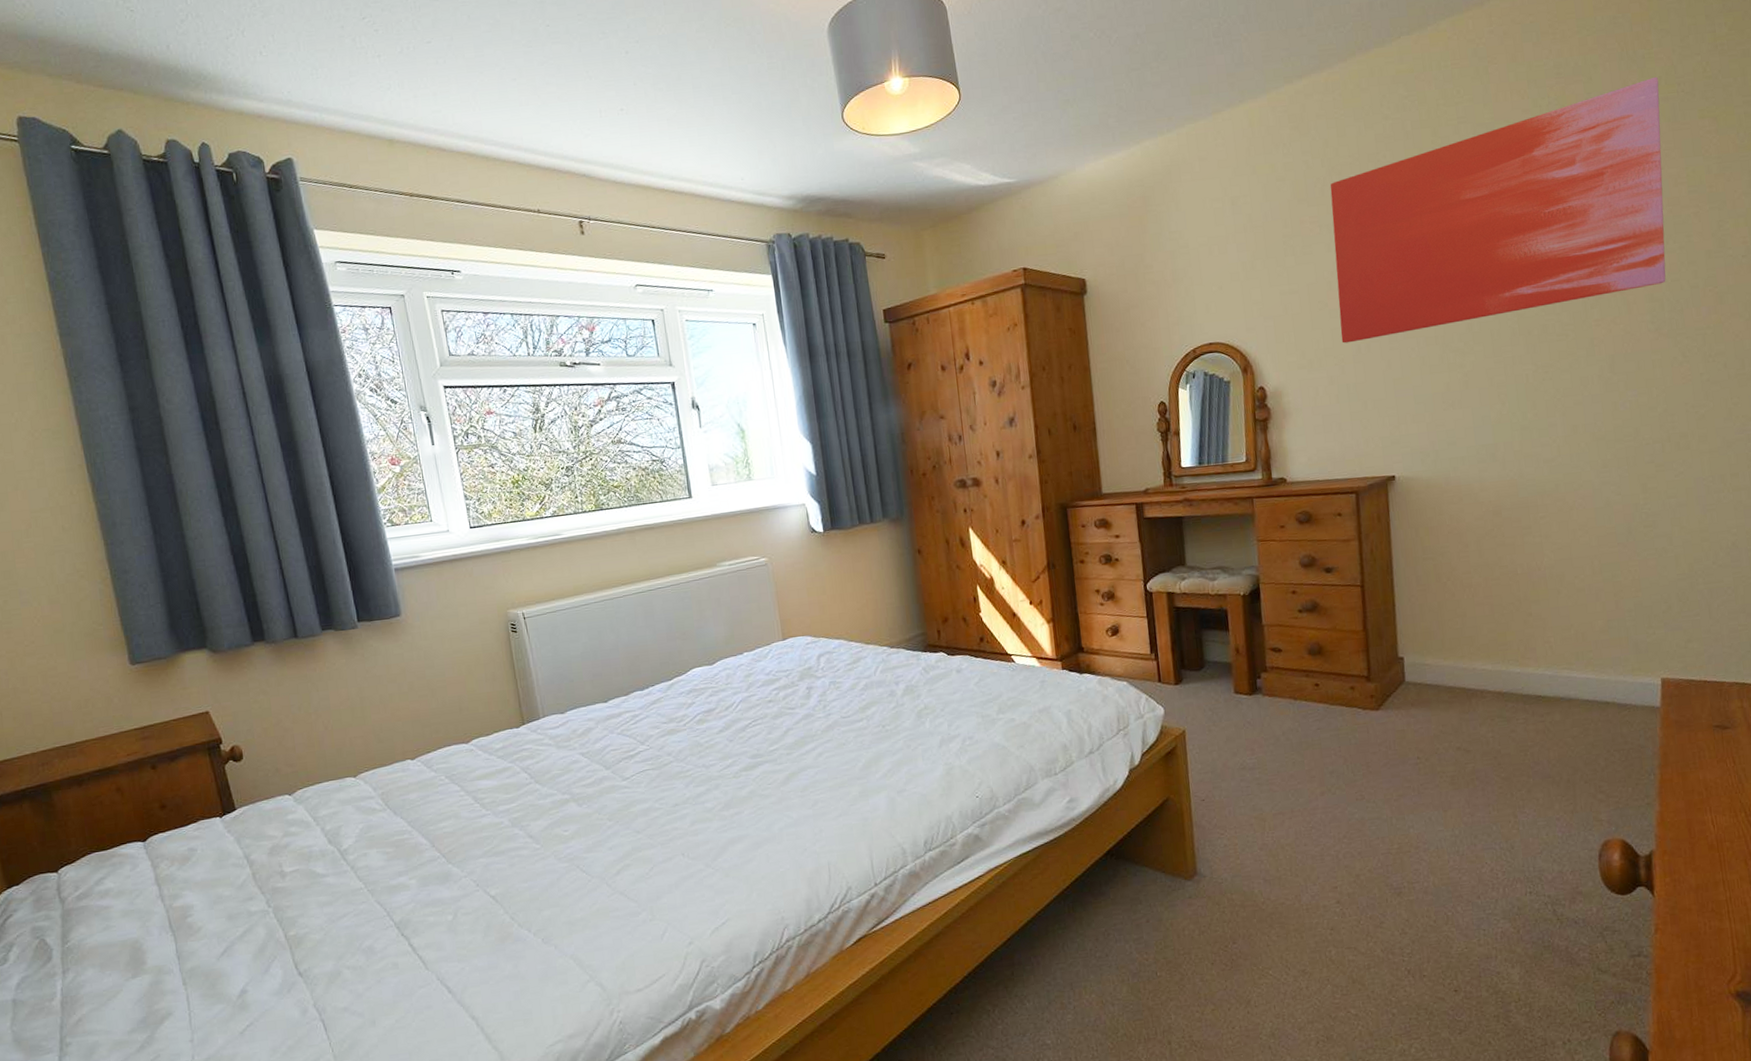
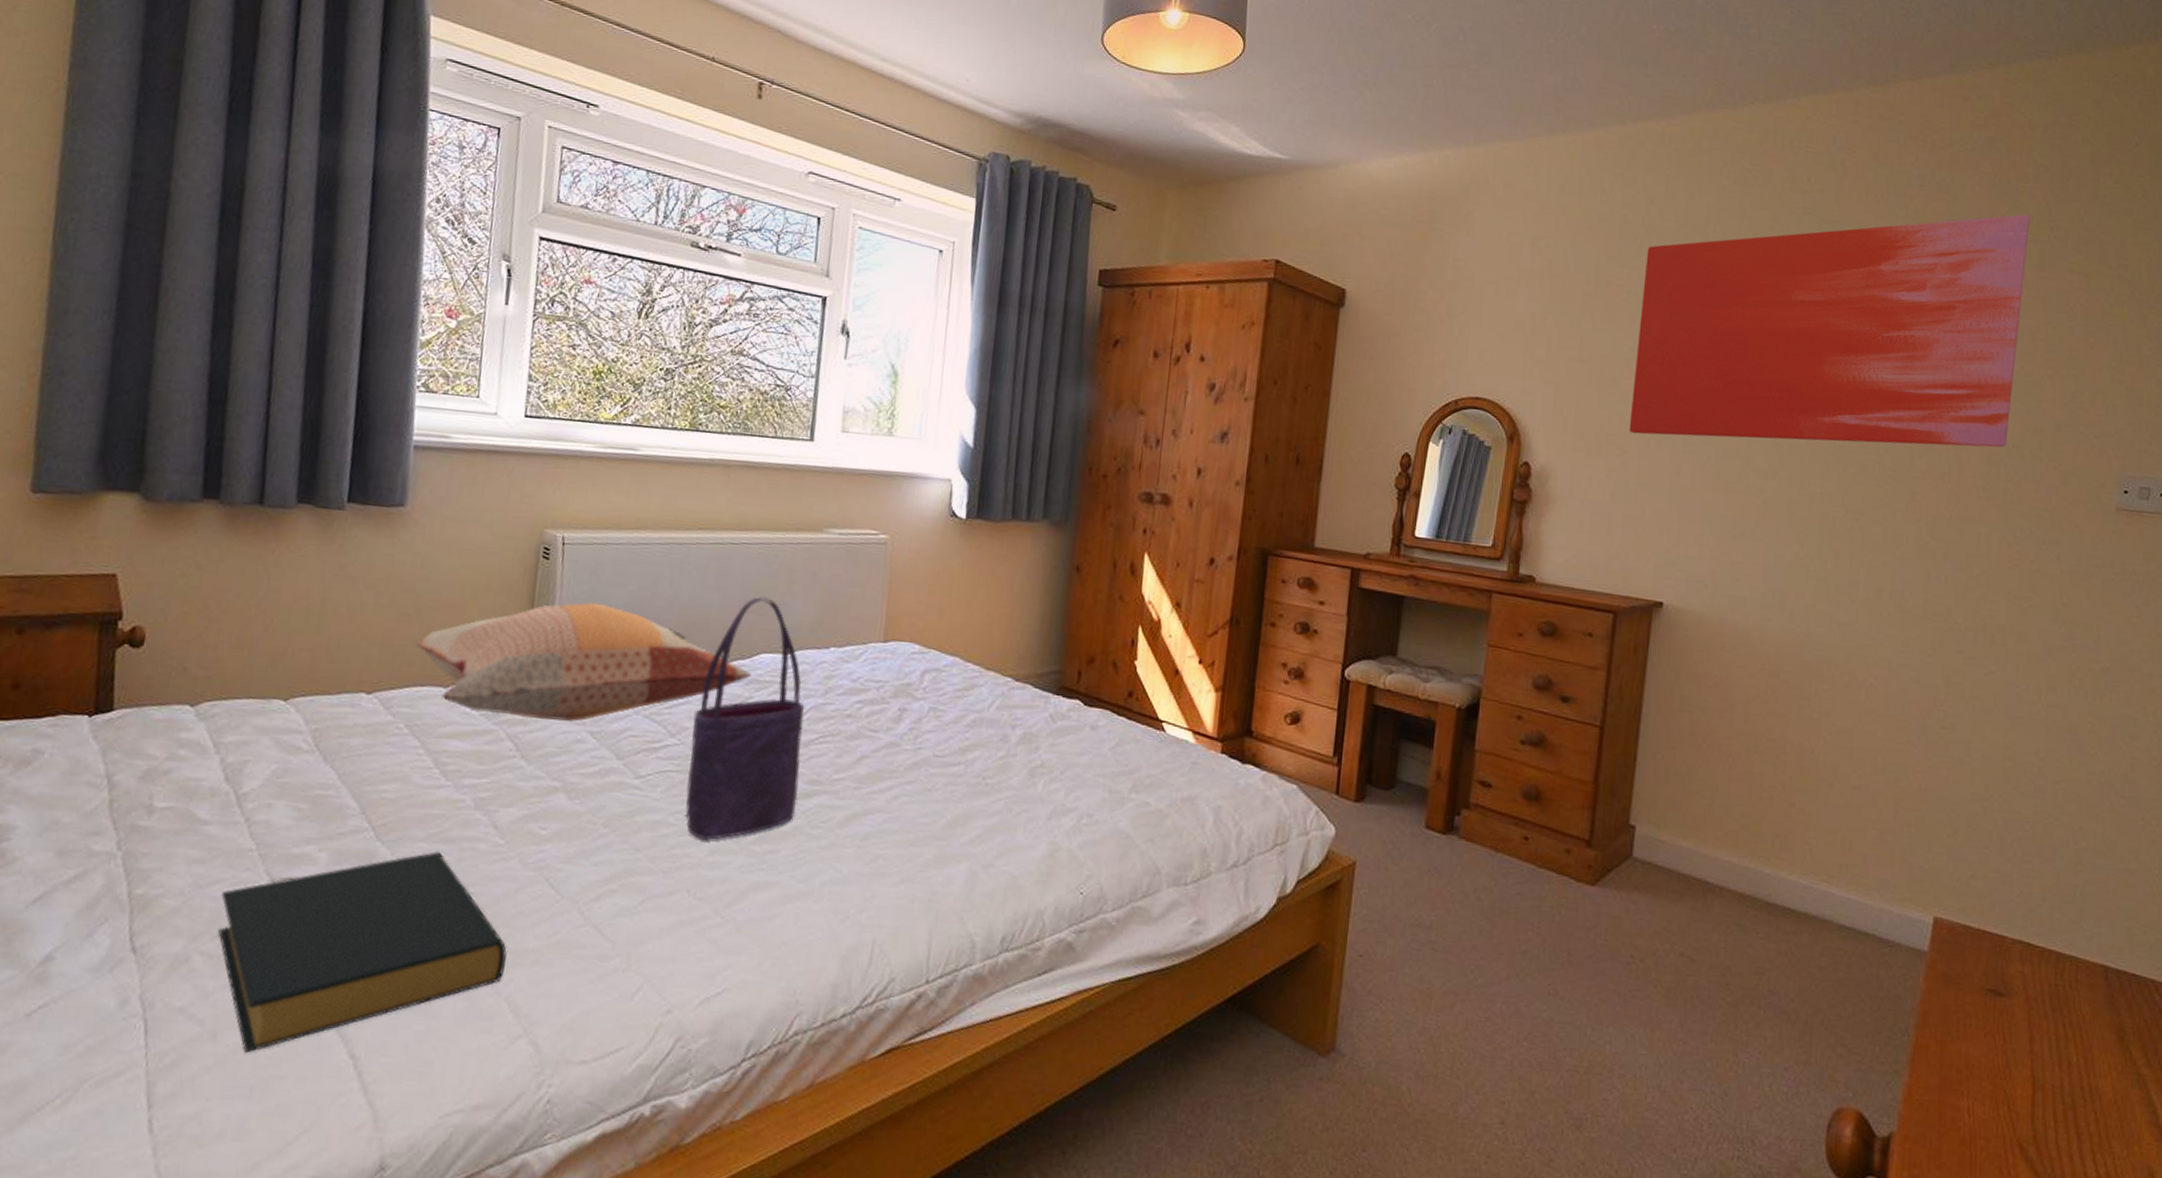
hardback book: none [349,863,565,1031] -> present [217,851,508,1054]
decorative pillow: none [436,656,690,757] -> present [415,601,752,721]
tote bag: none [654,625,748,816] -> present [685,596,805,841]

